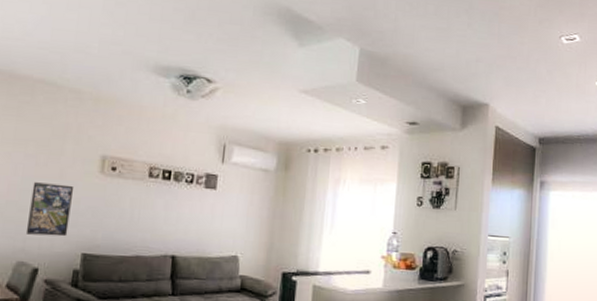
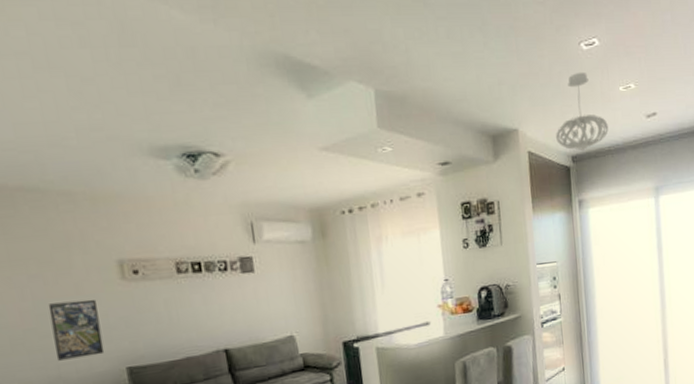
pendant light: none [525,62,580,136] -> present [556,71,608,152]

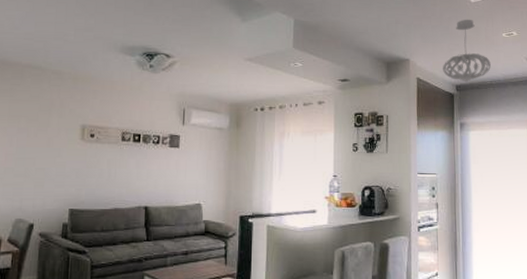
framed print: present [47,299,105,361] -> none [21,151,60,196]

